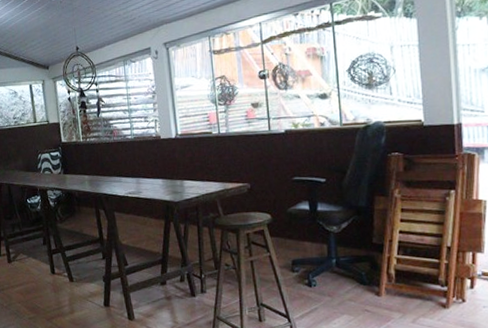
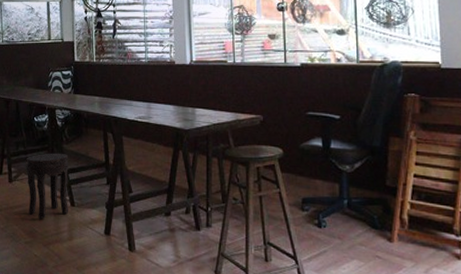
side table: none [23,232,68,296] -> present [26,153,69,220]

